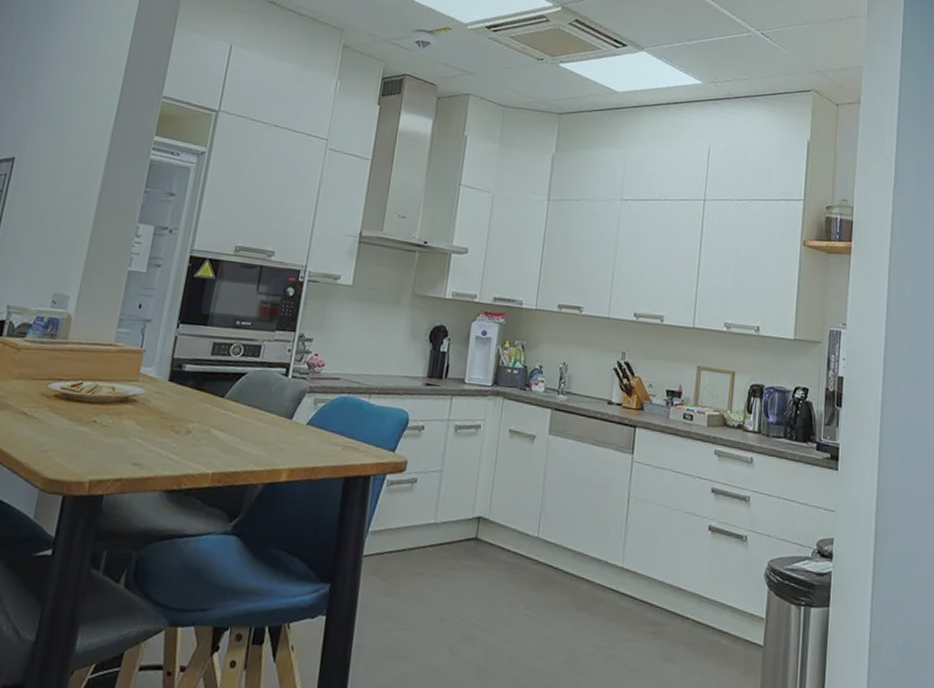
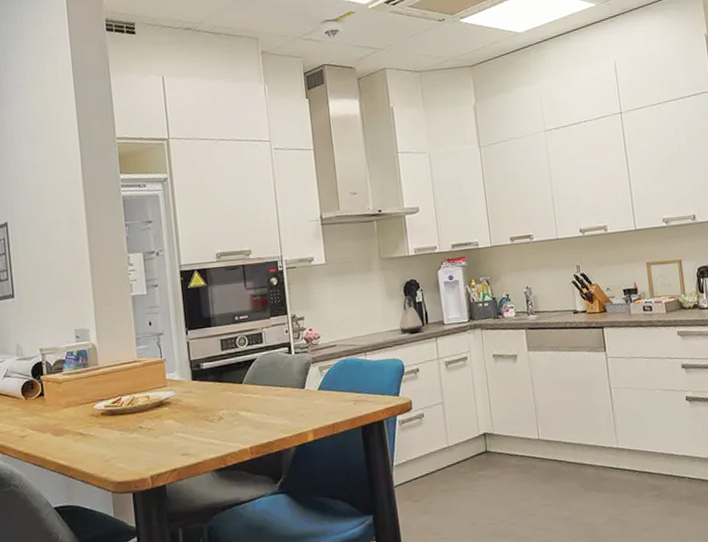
kettle: none [414,342,442,386] -> present [399,296,423,334]

